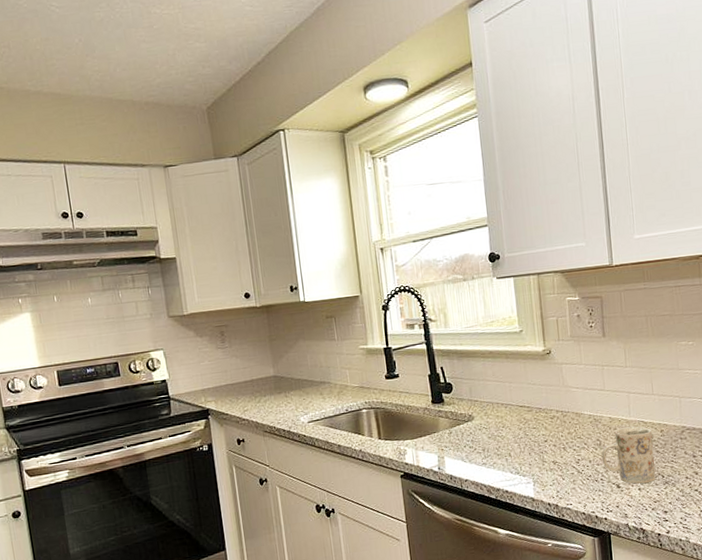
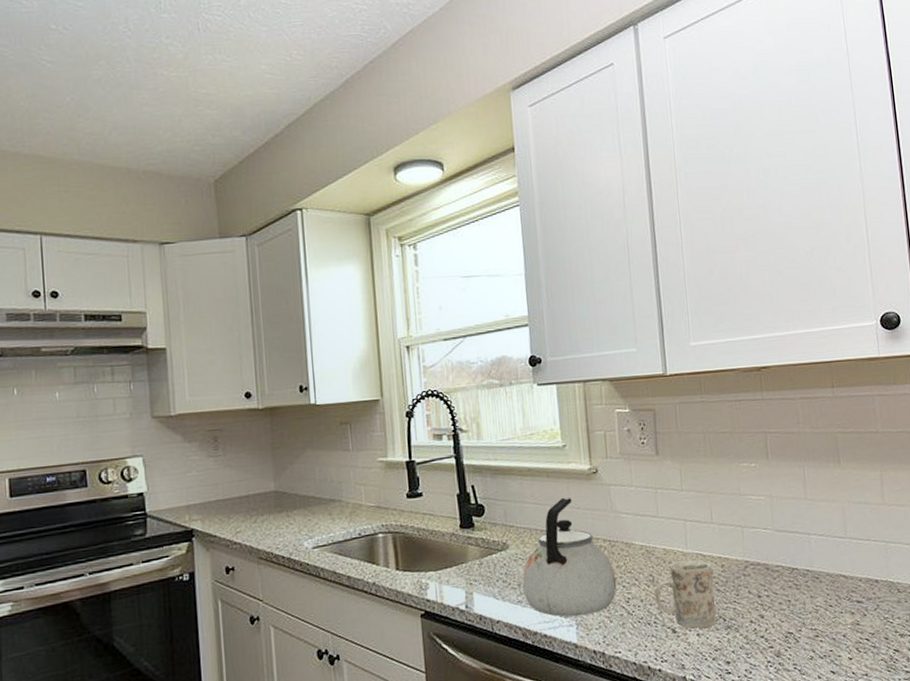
kettle: none [486,375,569,476] -> present [522,497,617,617]

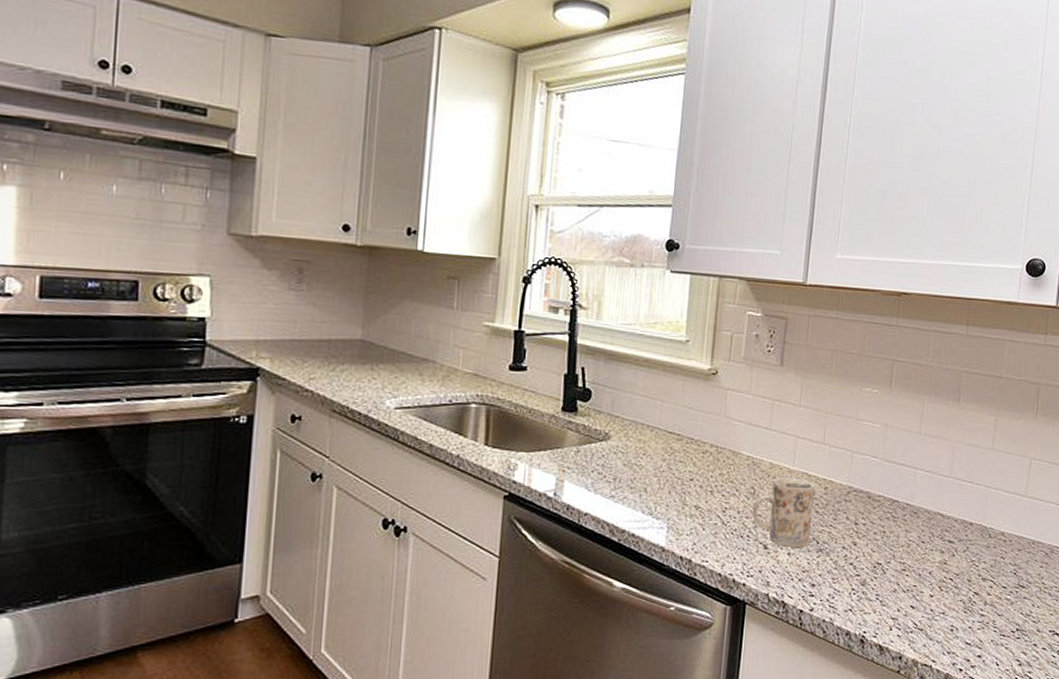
kettle: present [522,497,617,617] -> none [618,394,717,520]

